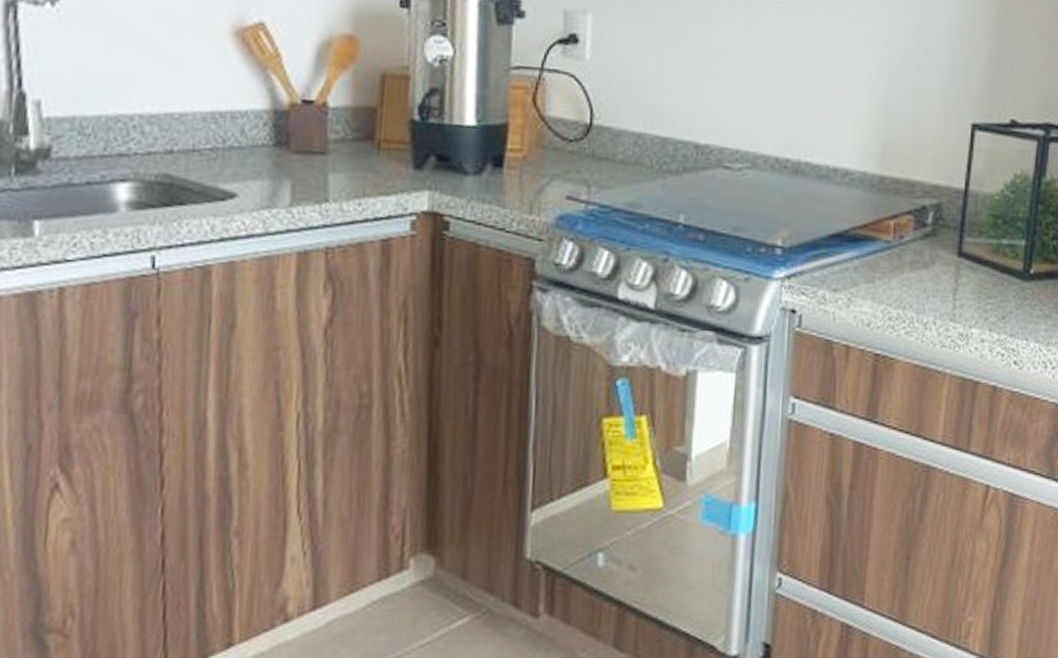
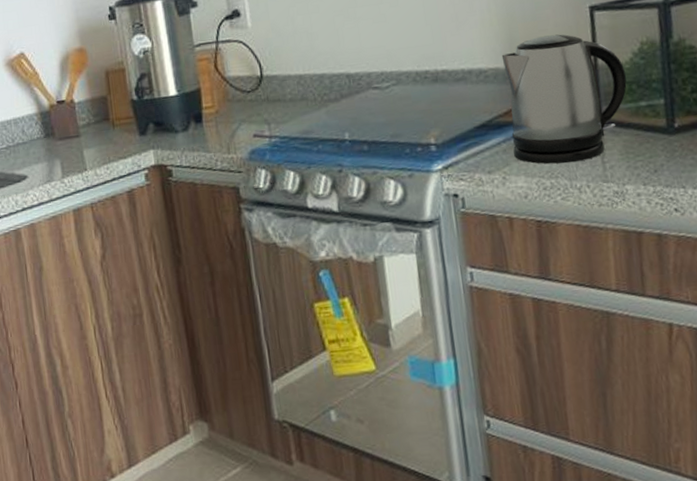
kettle: none [865,146,994,294] -> present [501,34,627,164]

